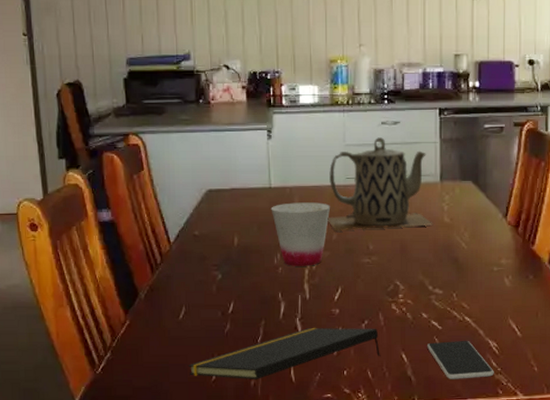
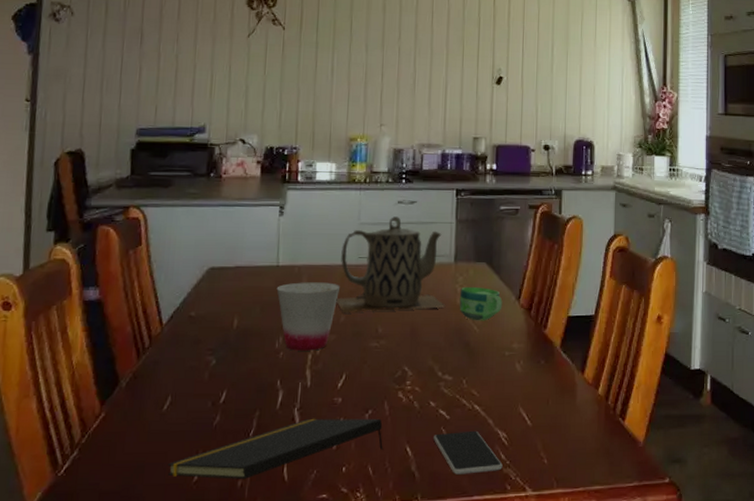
cup: none [446,204,490,238] -> present [459,286,503,321]

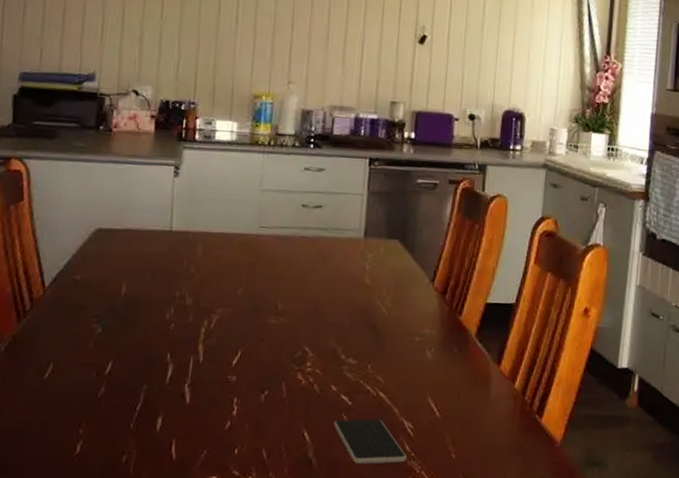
notepad: present [167,418,384,480] -> none [47,395,280,456]
cup: present [276,282,341,351] -> none [169,250,239,324]
teapot: present [336,216,446,313] -> none [233,184,353,287]
cup: present [459,286,503,321] -> none [367,264,415,303]

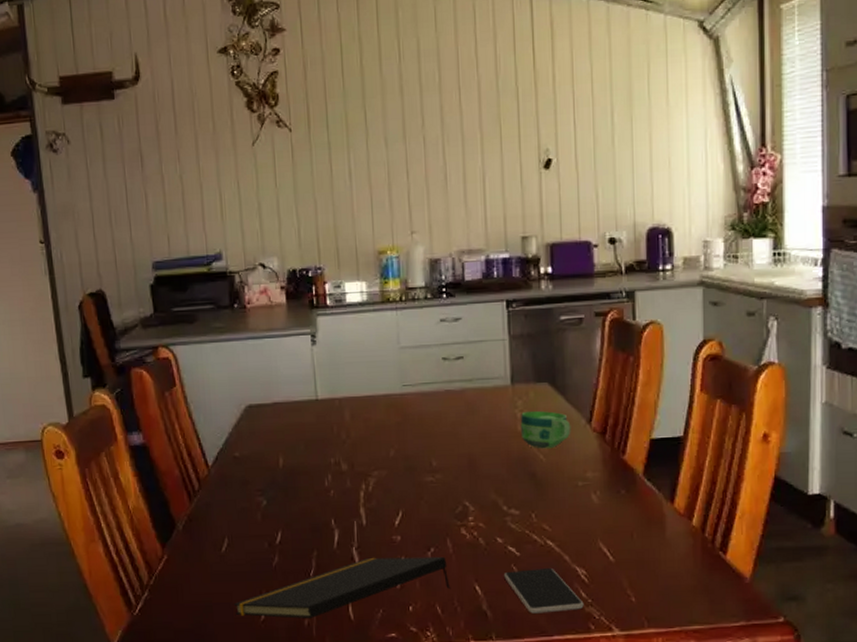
notepad: none [47,395,280,456] -> present [233,556,451,619]
cup: none [367,264,415,303] -> present [520,410,571,449]

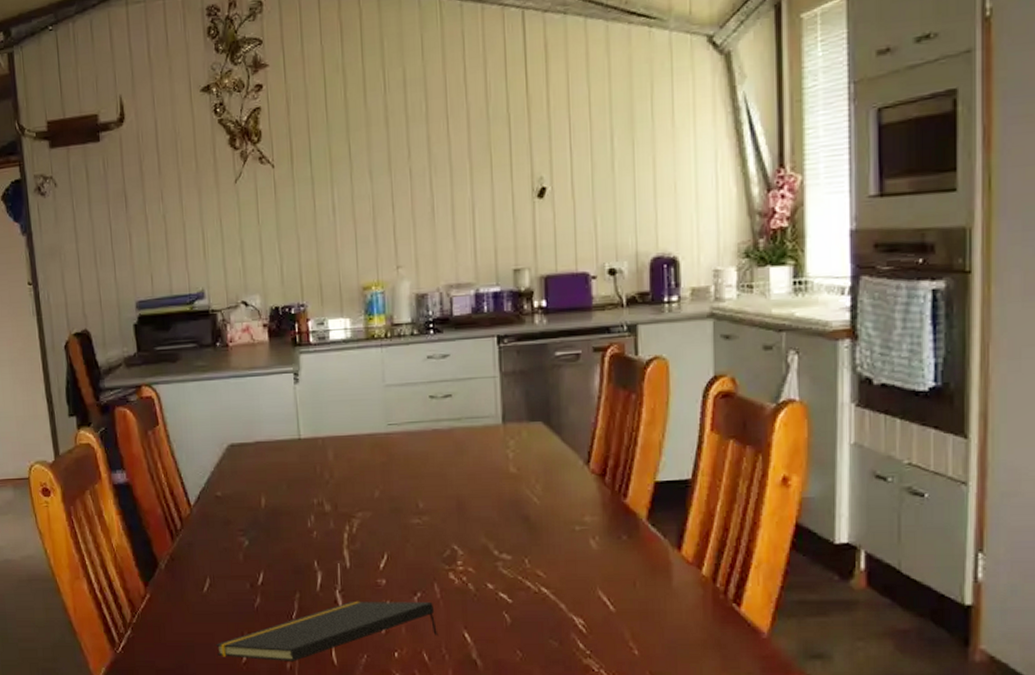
smartphone: present [503,567,584,614] -> none [494,616,582,664]
cup: present [520,410,571,449] -> none [512,451,568,491]

